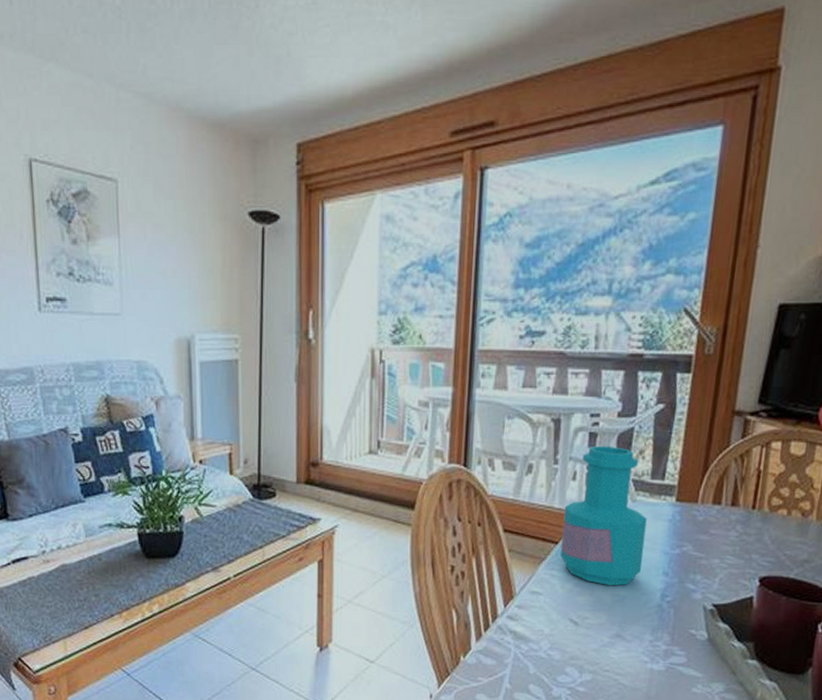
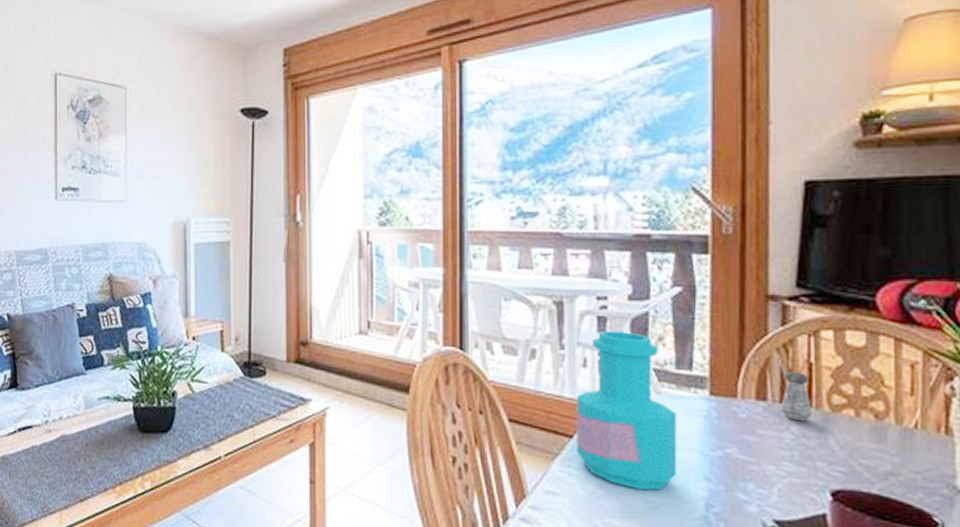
salt shaker: none [731,478,756,521] -> present [780,371,812,422]

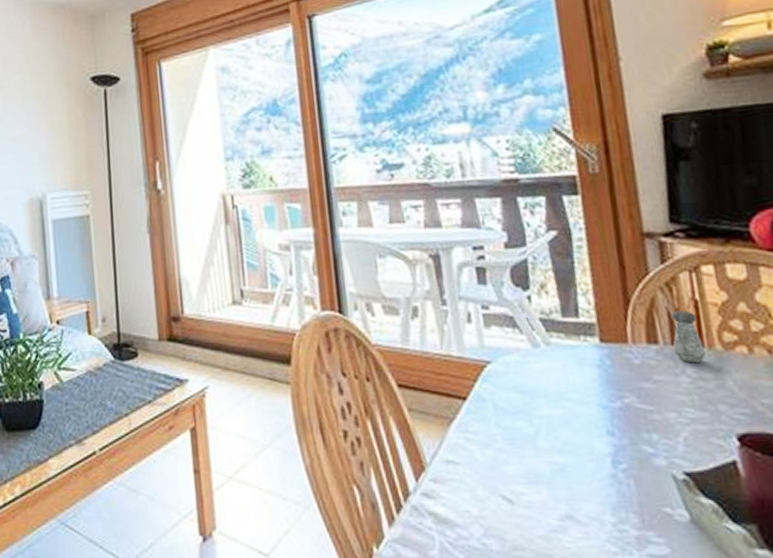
bottle: present [576,330,677,490] -> none [465,281,579,450]

